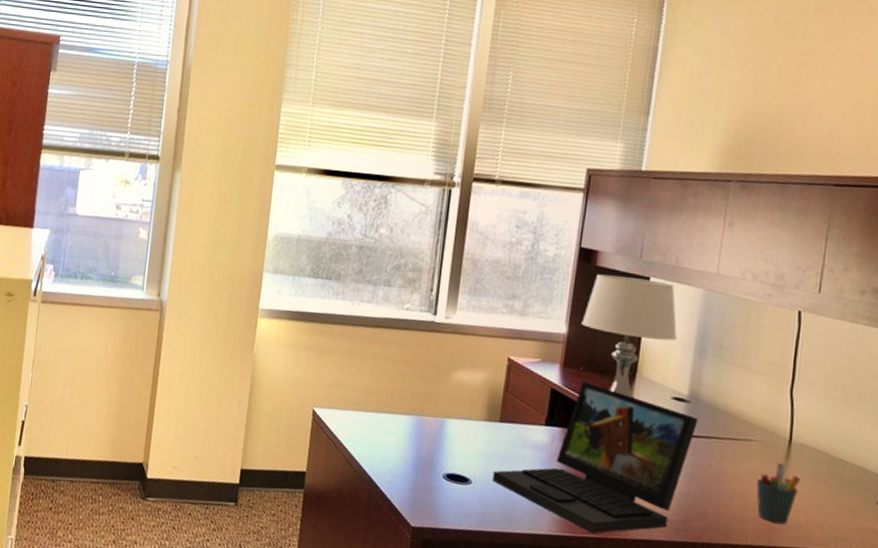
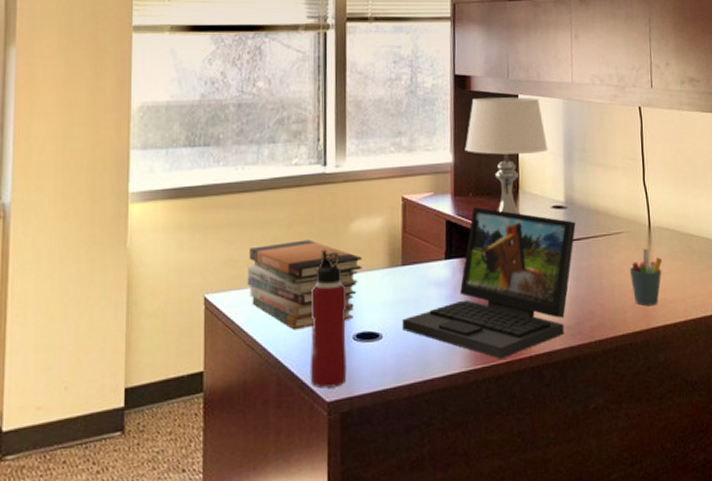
book stack: none [351,376,461,460] -> present [247,239,362,330]
water bottle: none [398,391,442,516] -> present [310,249,347,389]

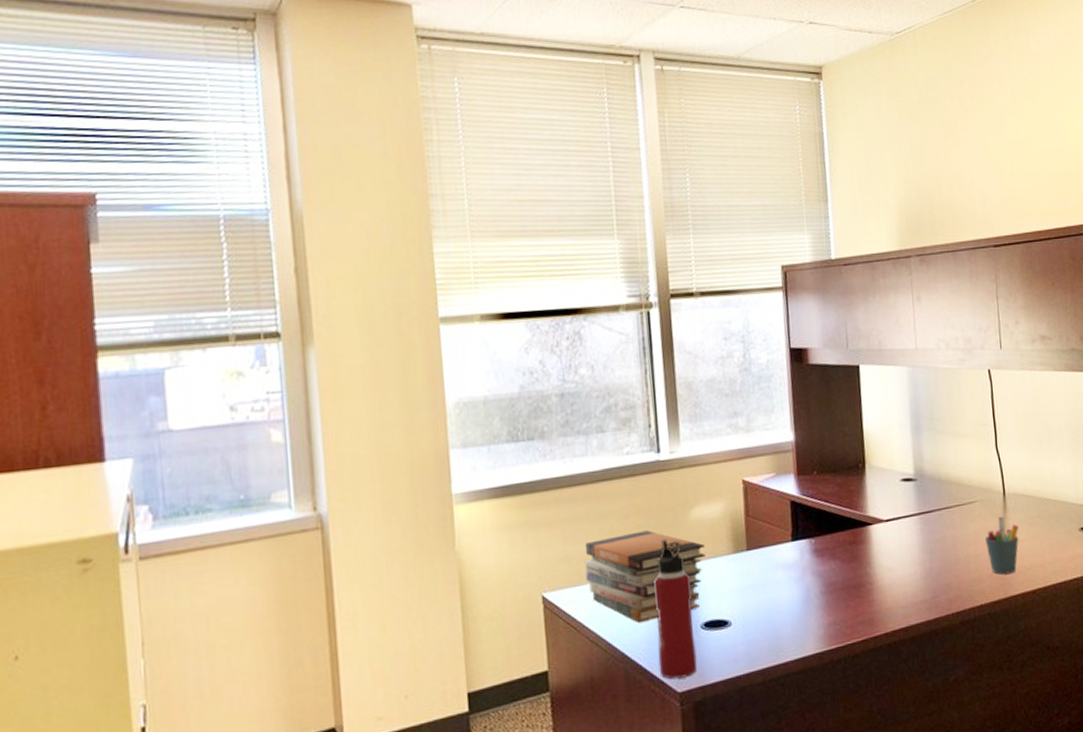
laptop: present [402,207,576,359] -> none [751,485,927,638]
table lamp: present [465,97,548,215] -> none [806,367,894,491]

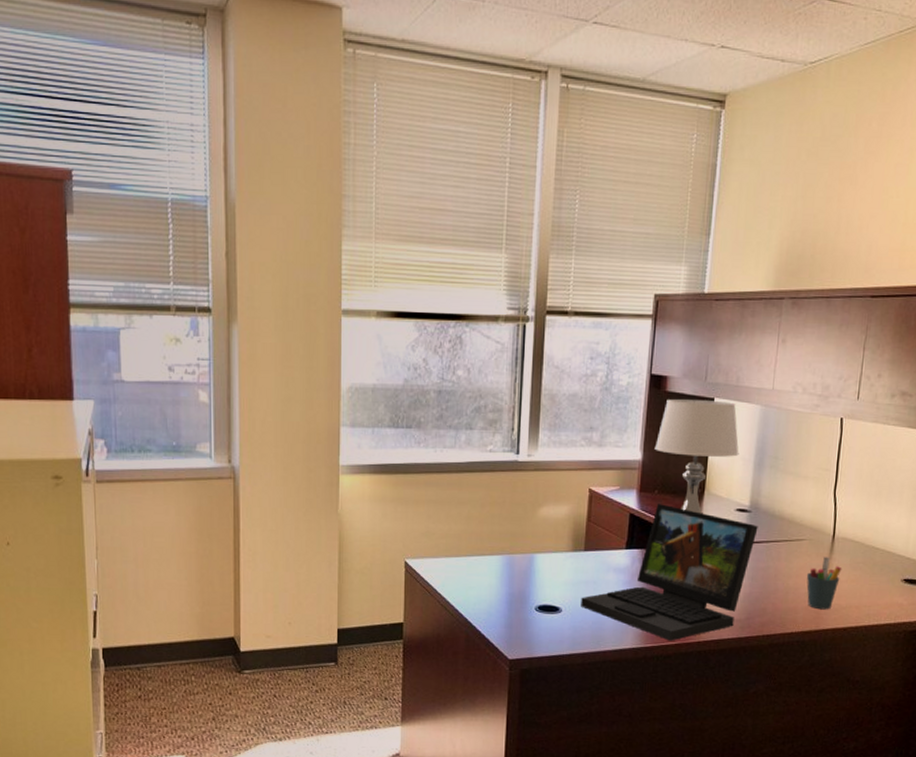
book stack: present [584,530,706,623] -> none [443,520,548,597]
water bottle: present [654,539,697,680] -> none [495,530,532,648]
laptop: none [751,485,927,638] -> present [581,504,758,641]
table lamp: none [806,367,894,491] -> present [654,399,739,514]

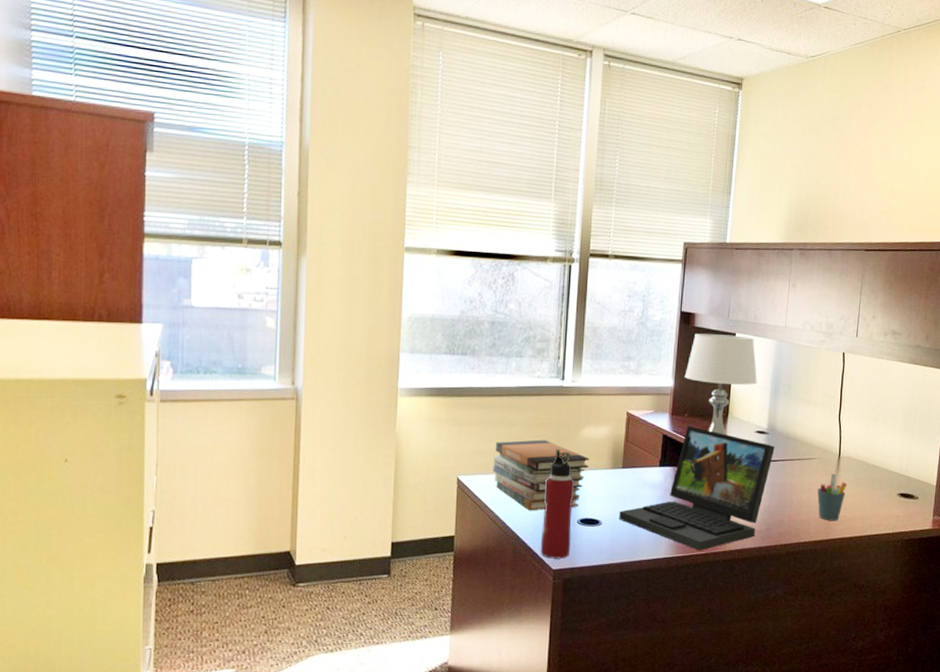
book stack: none [443,520,548,597] -> present [493,439,589,511]
water bottle: none [495,530,532,648] -> present [540,449,575,559]

